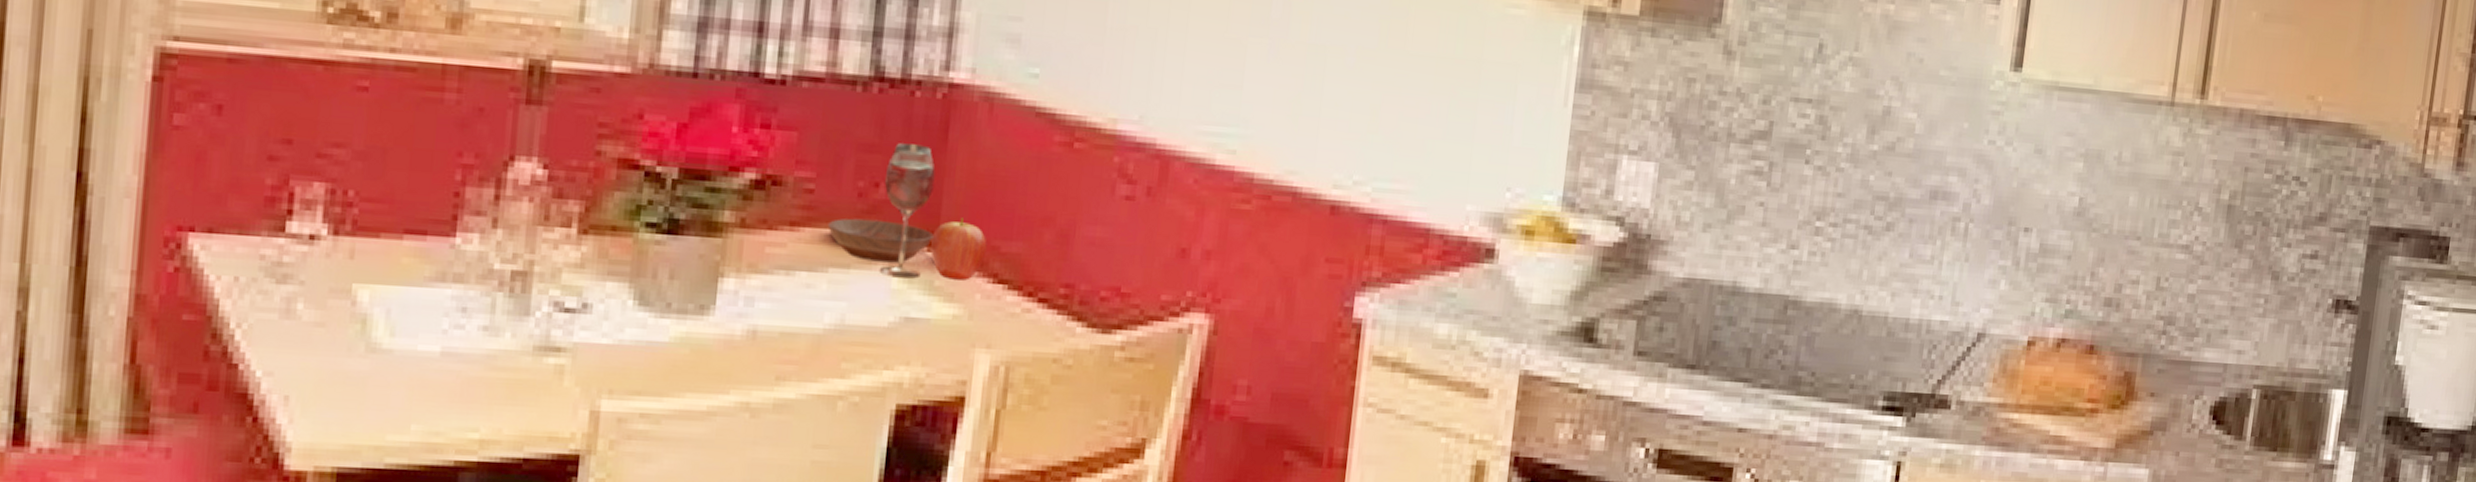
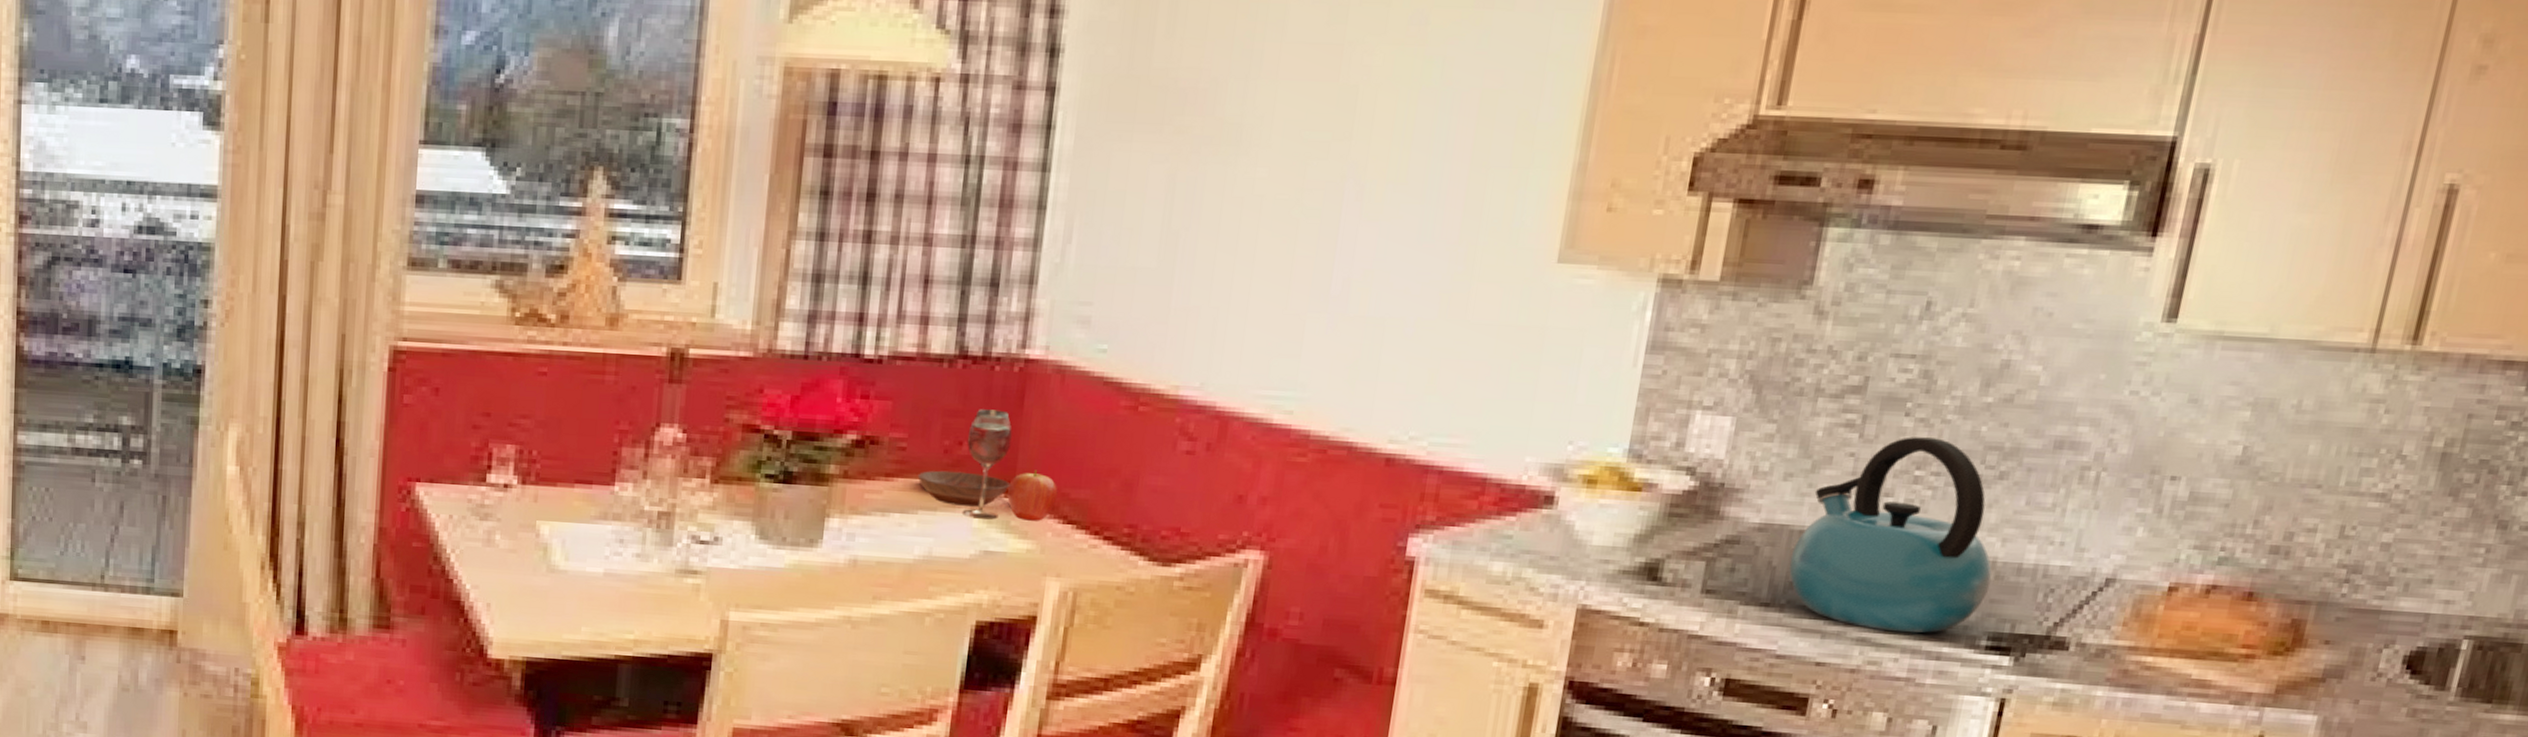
kettle: none [1711,185,1885,395] -> present [1789,437,1992,633]

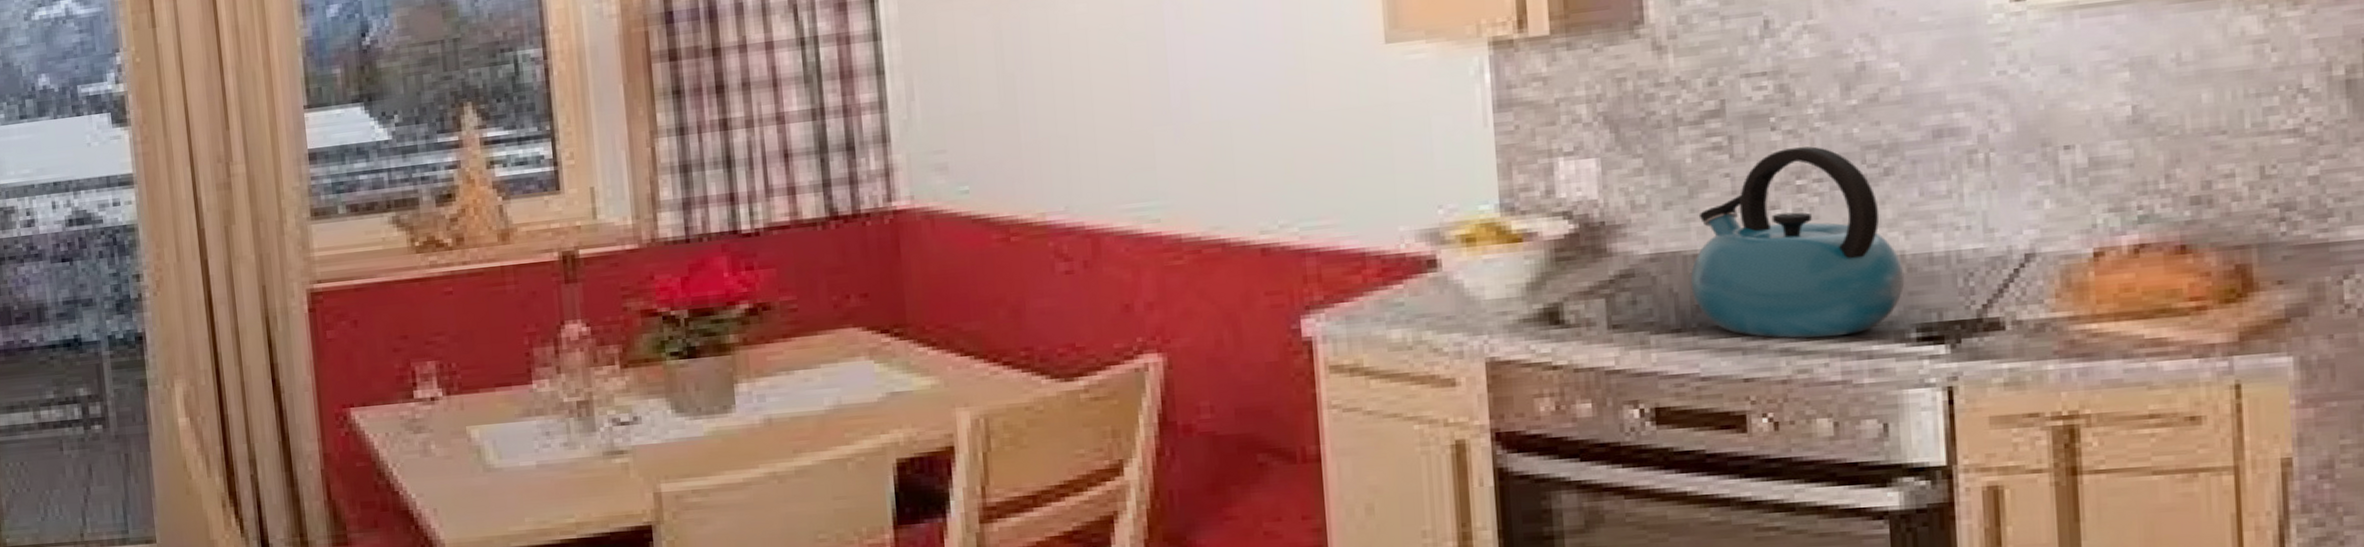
bowl: present [917,470,1010,507] -> none [813,322,903,355]
wineglass: present [961,409,1013,520] -> none [852,261,898,364]
fruit: present [1007,469,1058,522] -> none [901,310,951,359]

